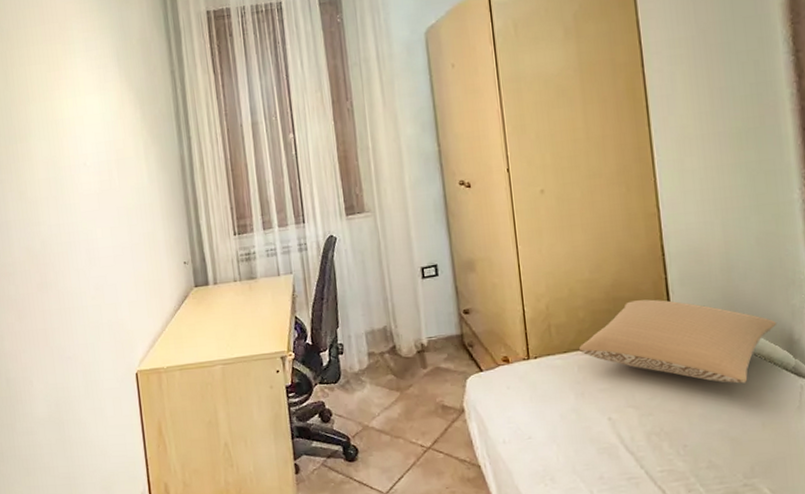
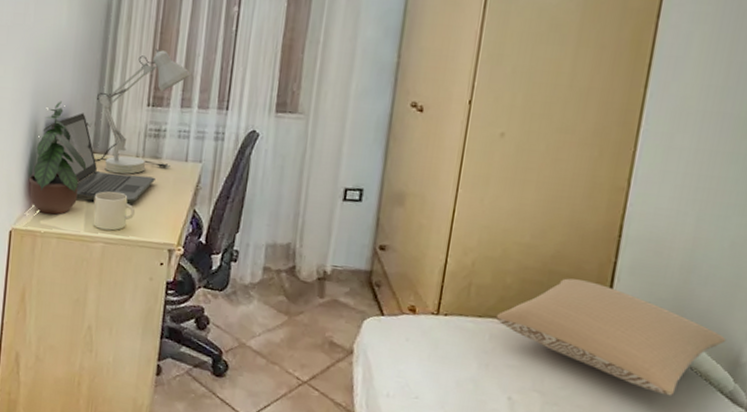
potted plant: none [143,248,193,351] -> present [28,101,87,215]
laptop computer: none [153,254,255,331] -> present [50,113,155,205]
desk lamp: none [187,184,266,301] -> present [94,48,191,174]
mug: none [204,316,245,353] -> present [93,191,136,231]

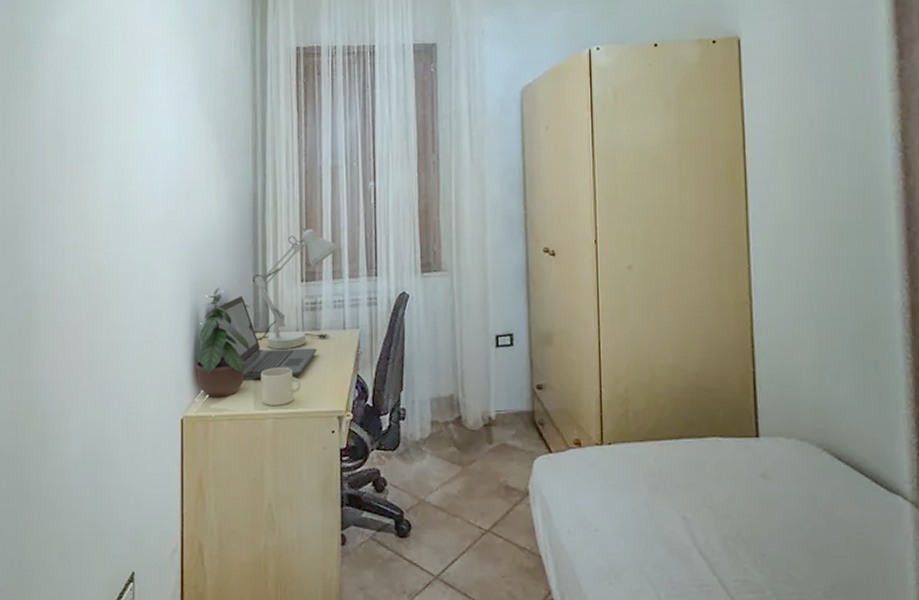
pillow: present [495,278,727,396] -> none [656,393,869,493]

